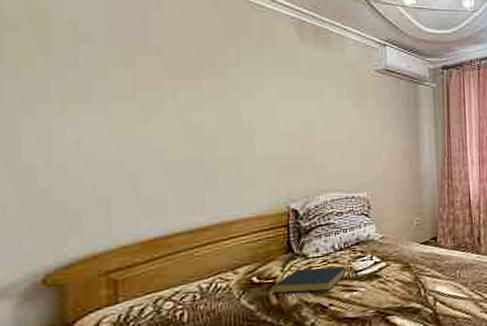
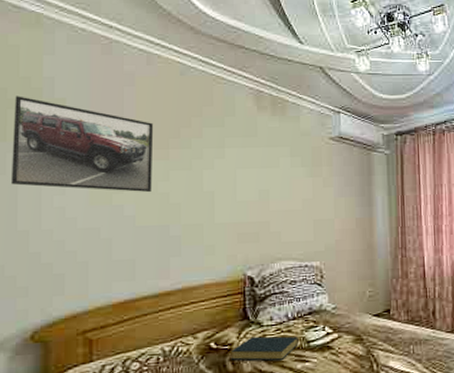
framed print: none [11,15,184,124] -> present [10,96,154,193]

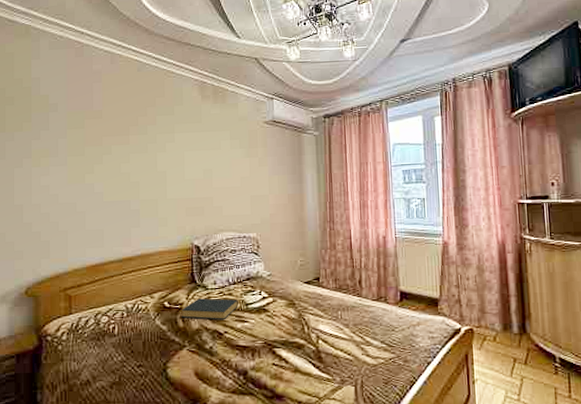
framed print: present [10,96,154,193] -> none [9,94,117,173]

